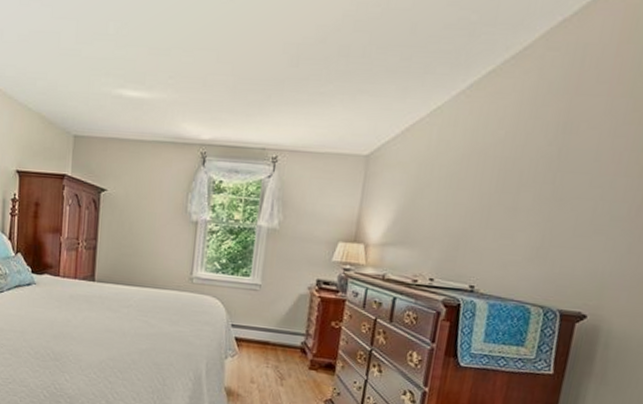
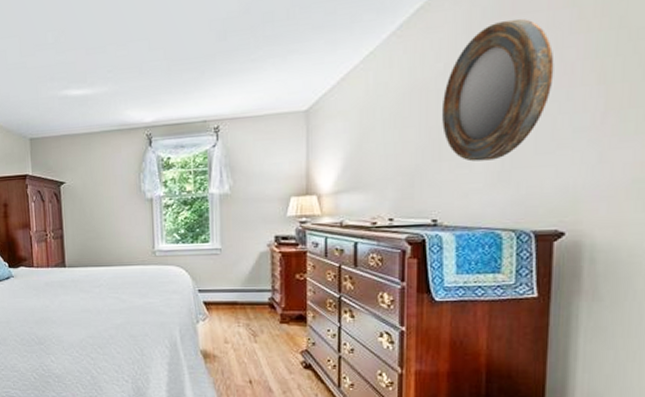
home mirror: none [493,99,606,236] -> present [442,18,554,162]

